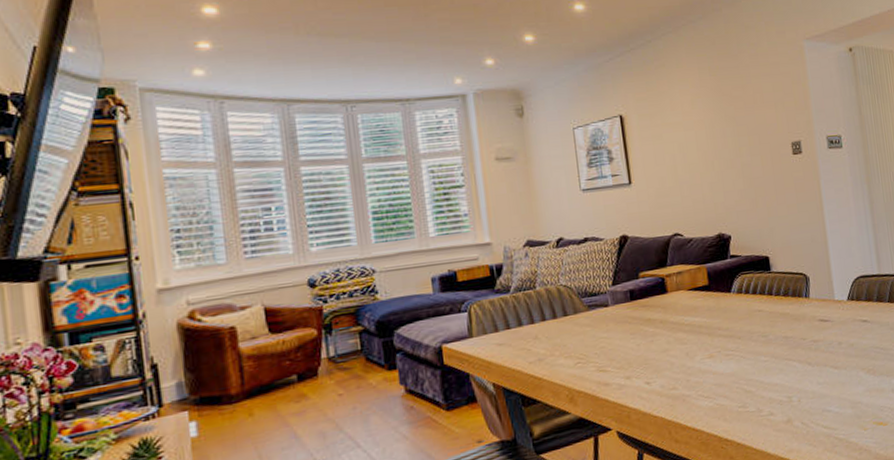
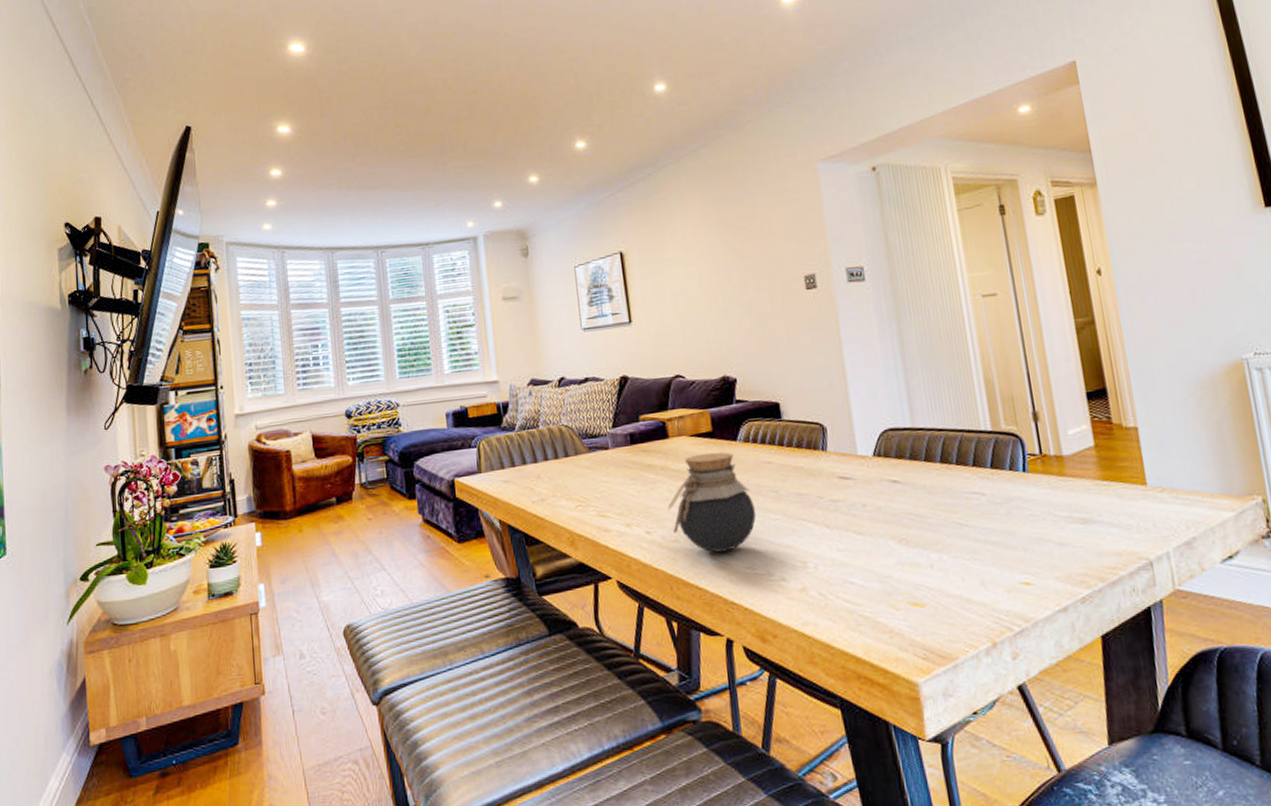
jar: none [665,303,748,396] -> present [667,452,757,553]

